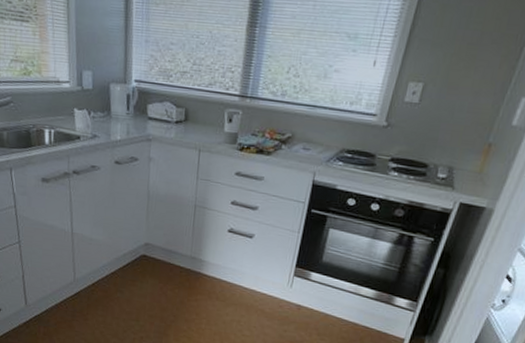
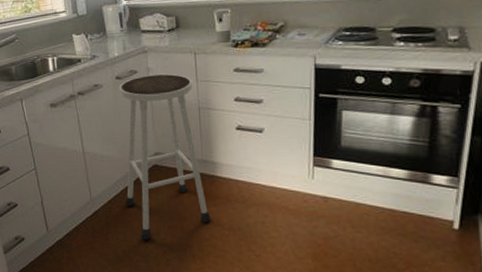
stool: none [109,164,193,325] -> present [120,73,211,240]

